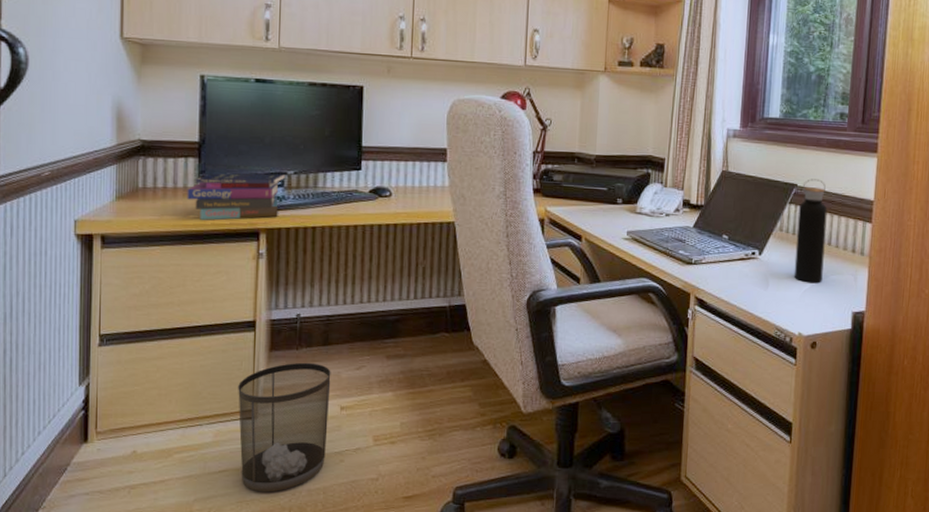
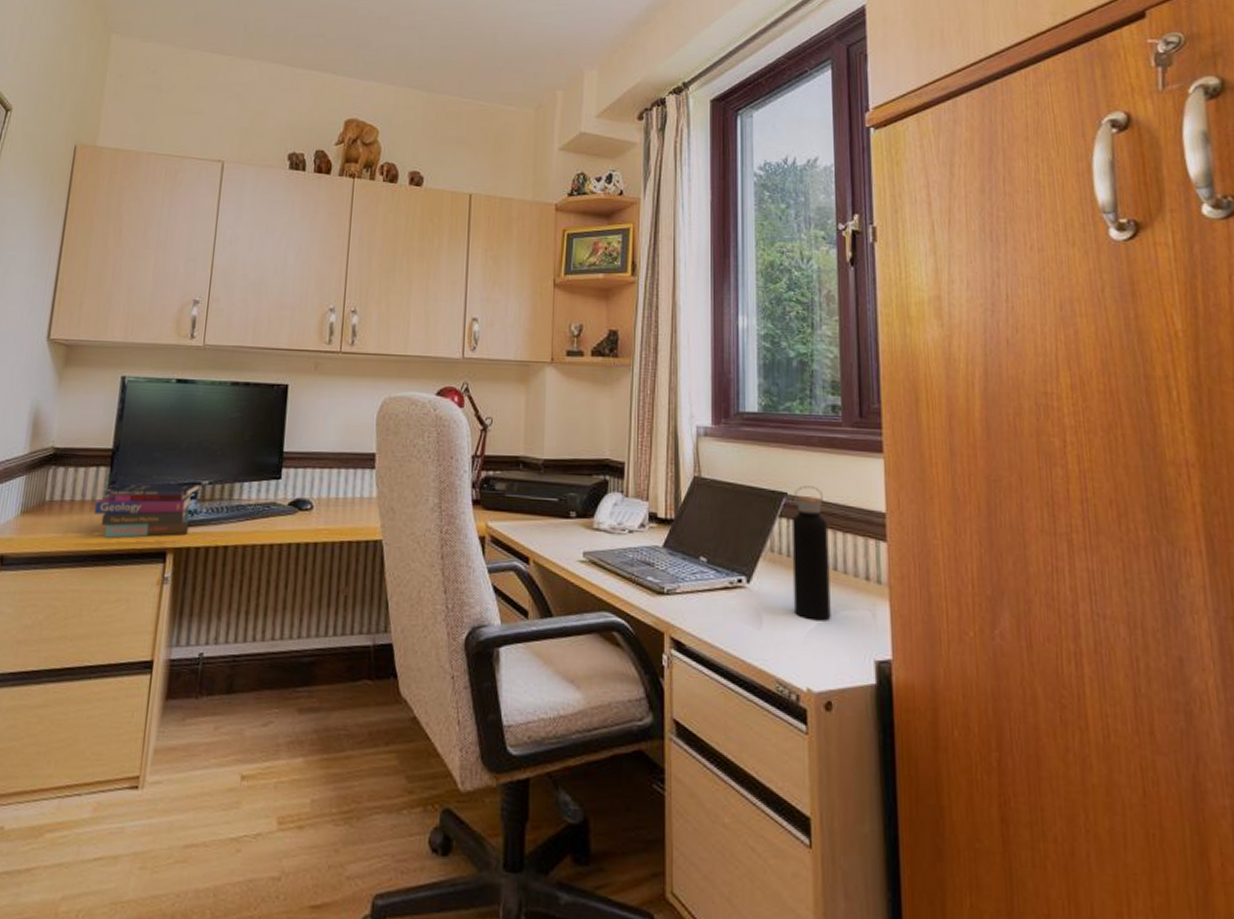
waste bin: present [238,362,331,492] -> none [118,715,233,892]

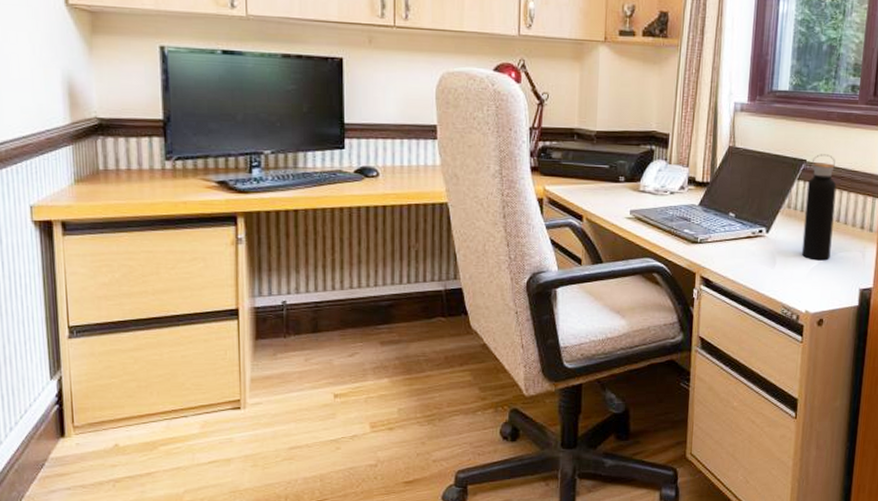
books: present [93,483,199,538] -> none [154,153,261,204]

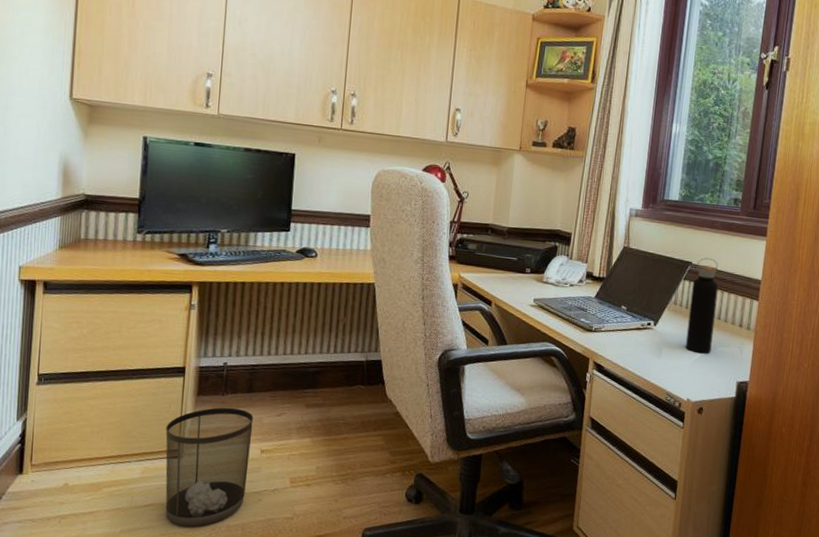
waste bin: none [223,350,323,482] -> present [165,407,254,527]

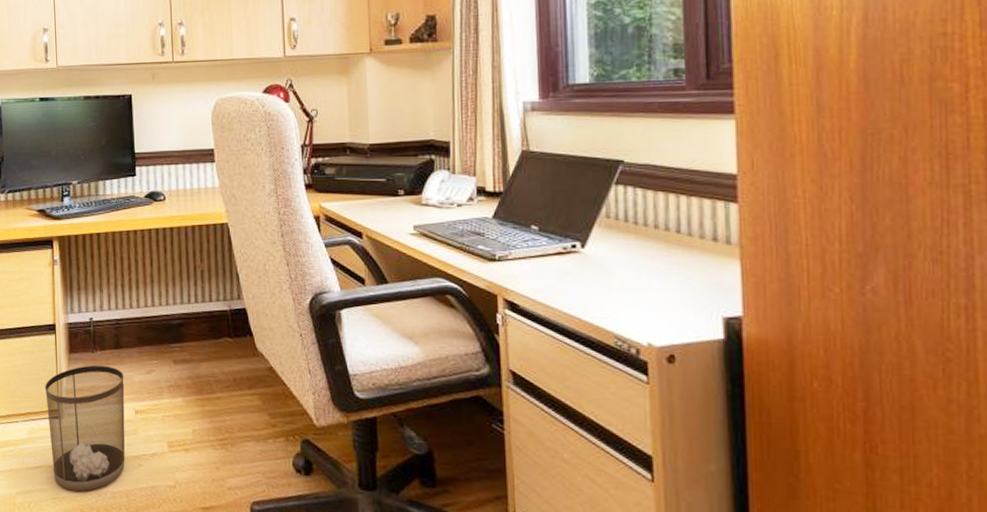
water bottle: present [685,258,719,354] -> none [629,152,674,281]

